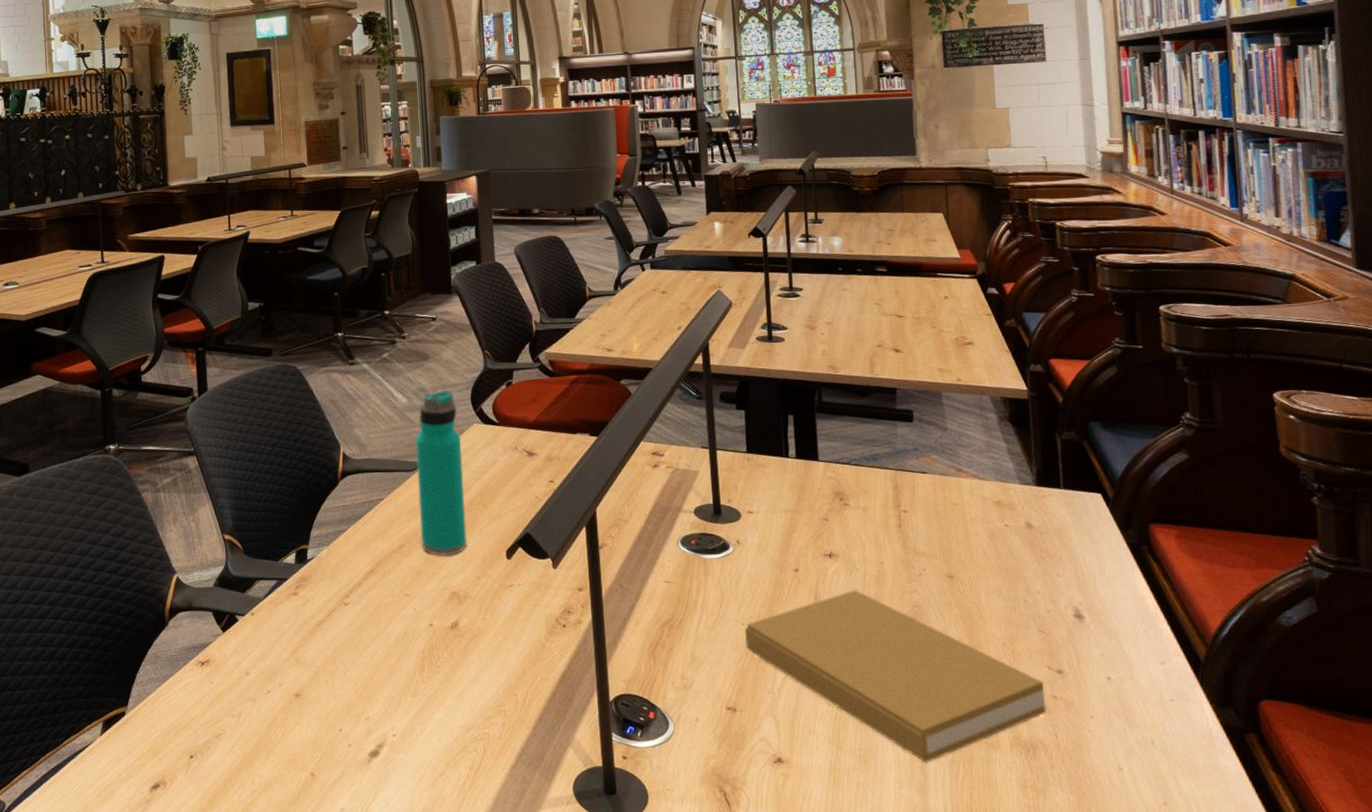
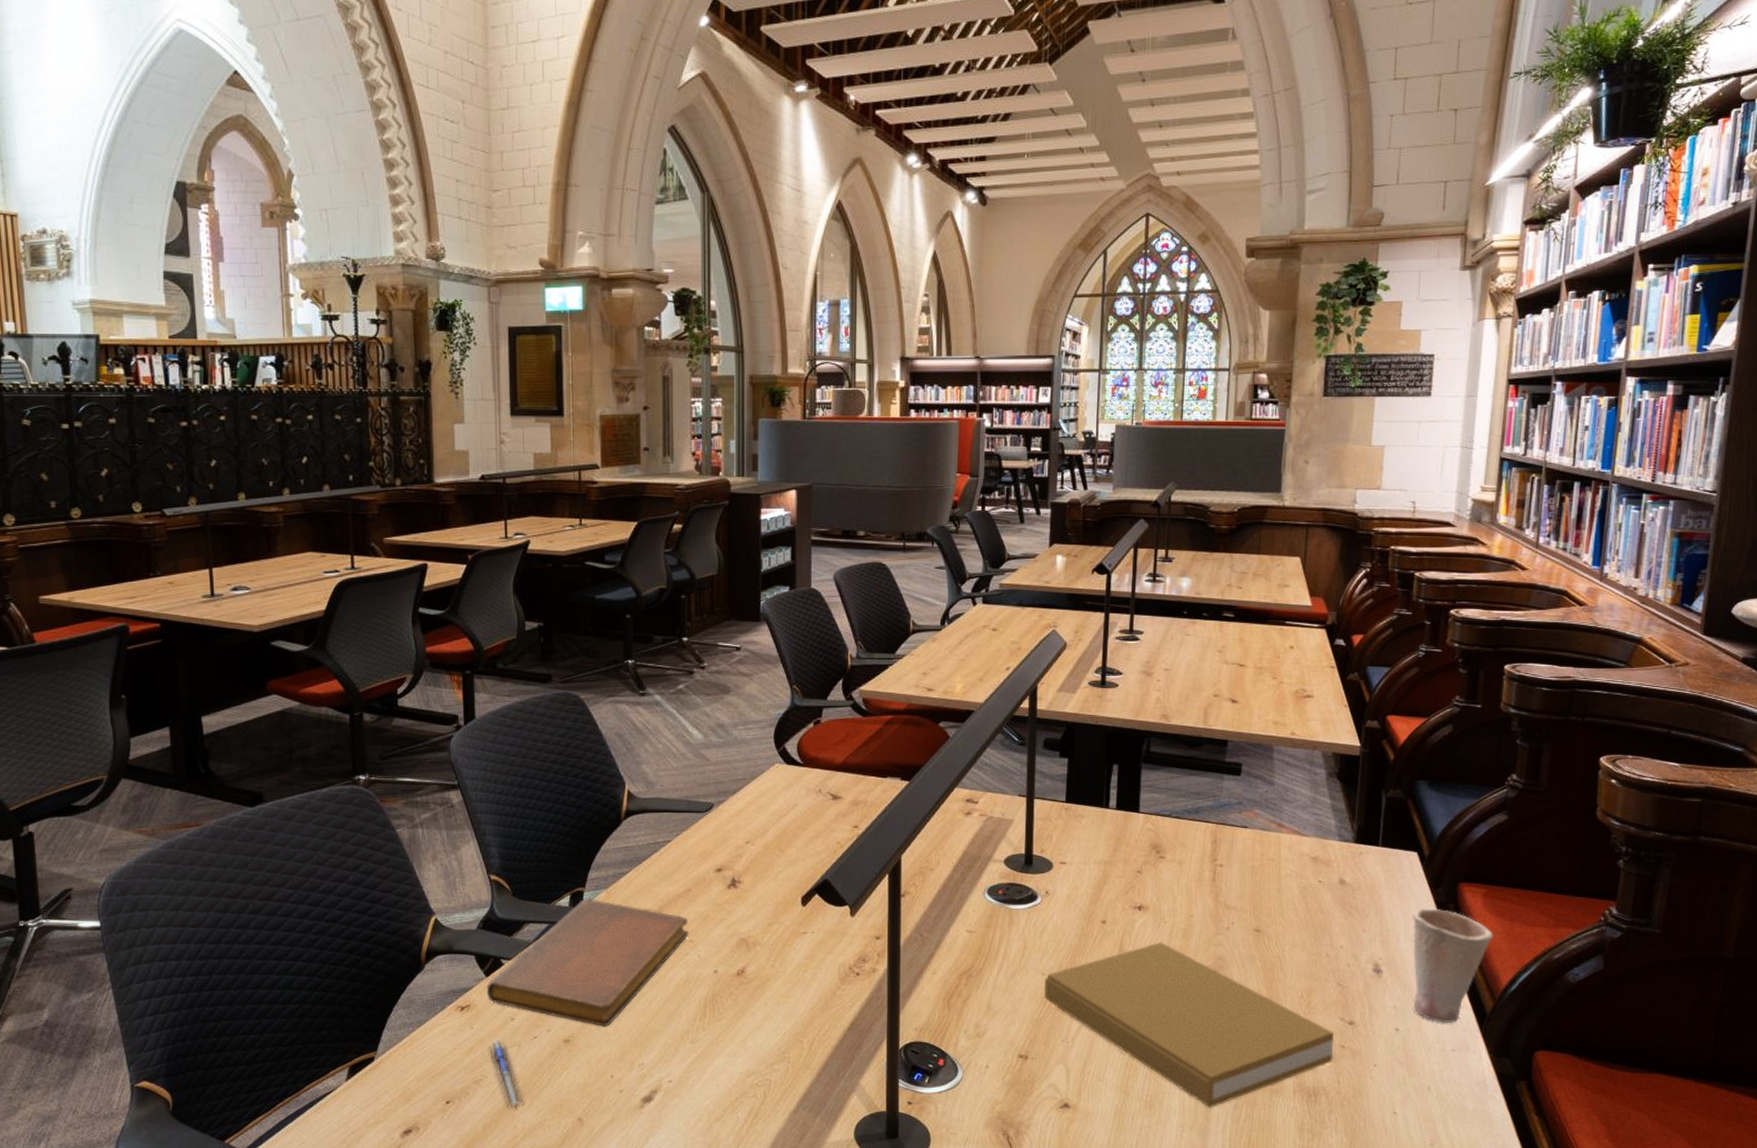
notebook: none [223,556,405,680] -> present [486,899,690,1026]
pen: none [227,694,261,764] -> present [489,1039,525,1110]
water bottle: present [415,390,467,556] -> none [710,726,761,901]
cup: none [1105,551,1195,672] -> present [1412,908,1494,1024]

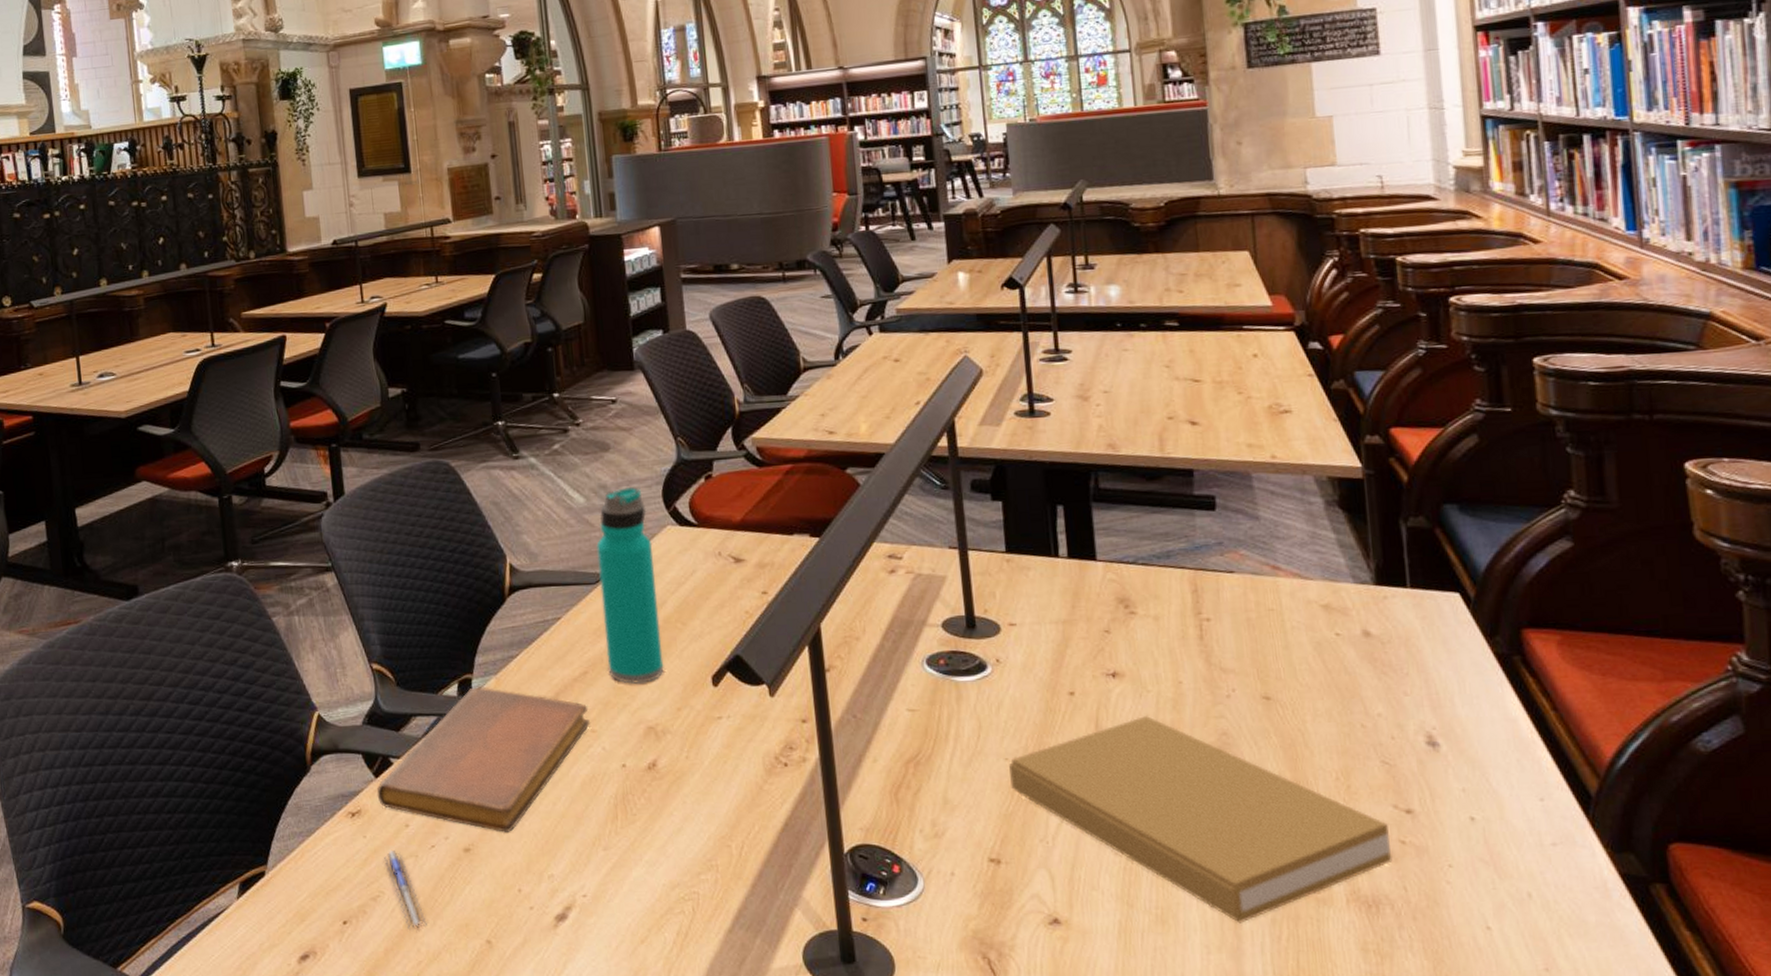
water bottle: none [710,726,761,901] -> present [596,486,664,684]
cup: present [1412,908,1494,1024] -> none [1466,662,1583,810]

